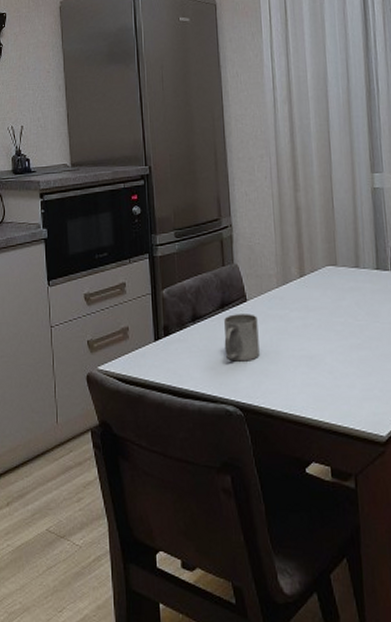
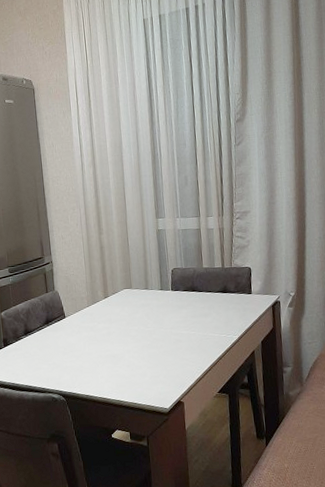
mug: present [224,314,260,362] -> none [49,327,76,362]

